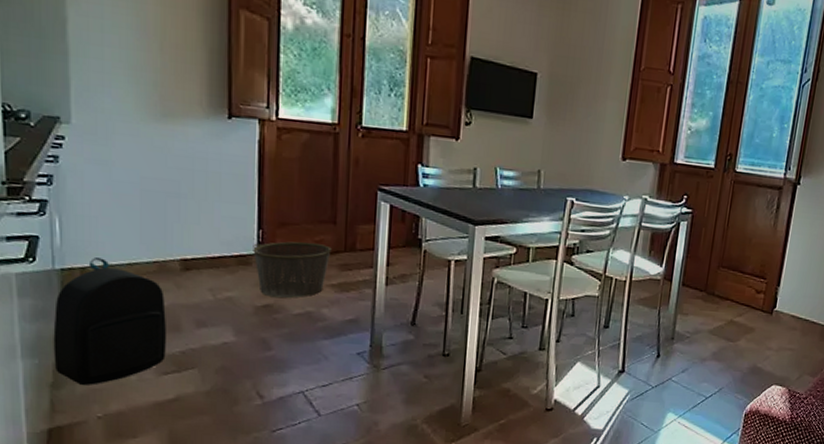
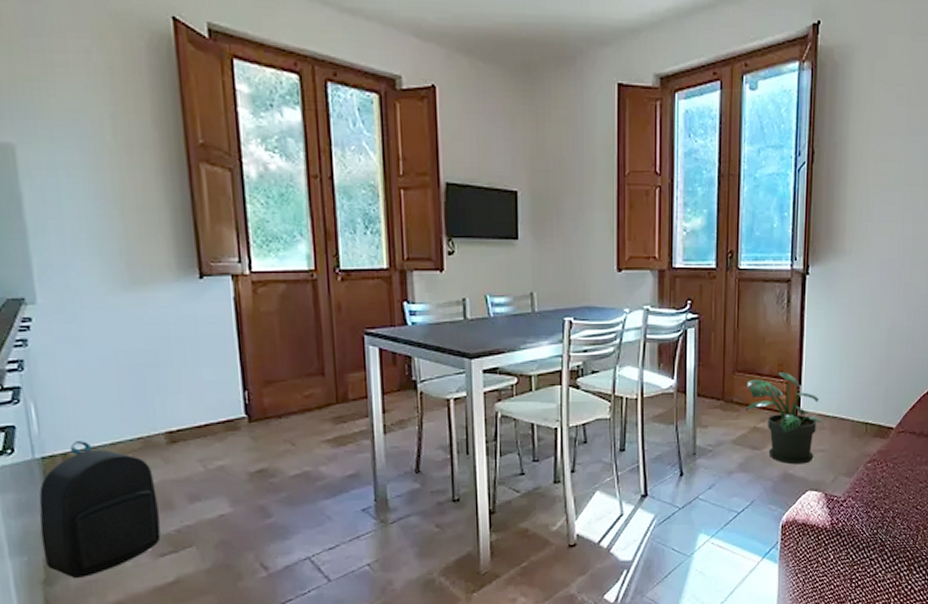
basket: present [253,241,332,299] -> none [240,397,323,461]
potted plant: none [725,272,796,360] -> present [745,372,823,465]

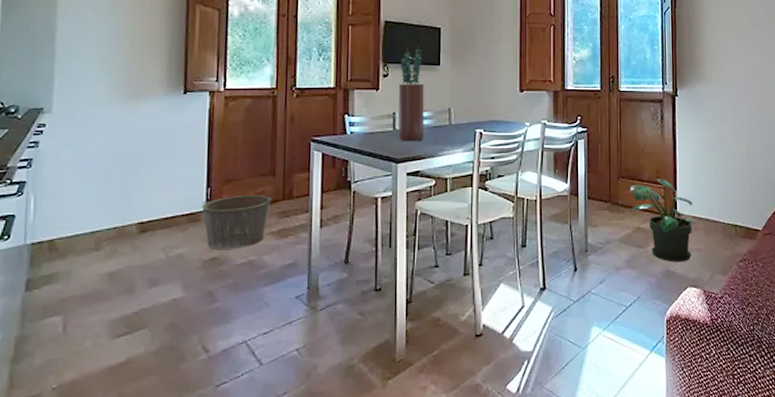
backpack: present [39,441,161,578] -> none [16,229,123,356]
basket: none [240,397,323,461] -> present [202,194,272,250]
vase: none [467,213,501,334] -> present [398,45,424,142]

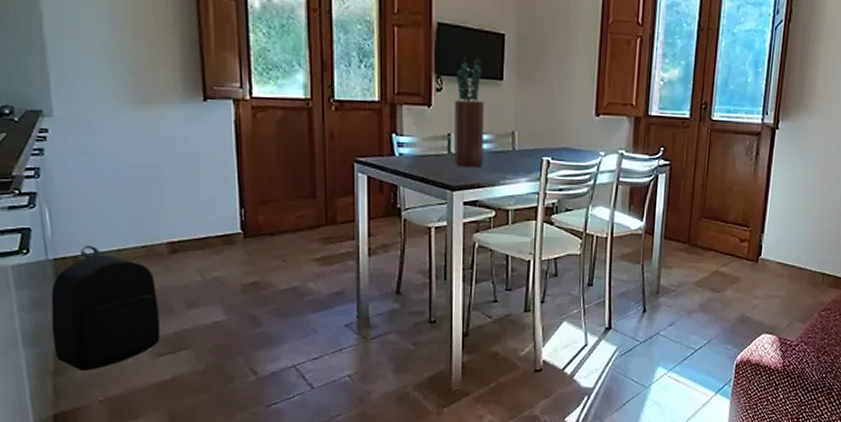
backpack: none [16,229,123,356] -> present [51,246,160,370]
basket: present [202,194,272,250] -> none [236,217,313,275]
potted plant: present [629,179,698,262] -> none [709,221,783,309]

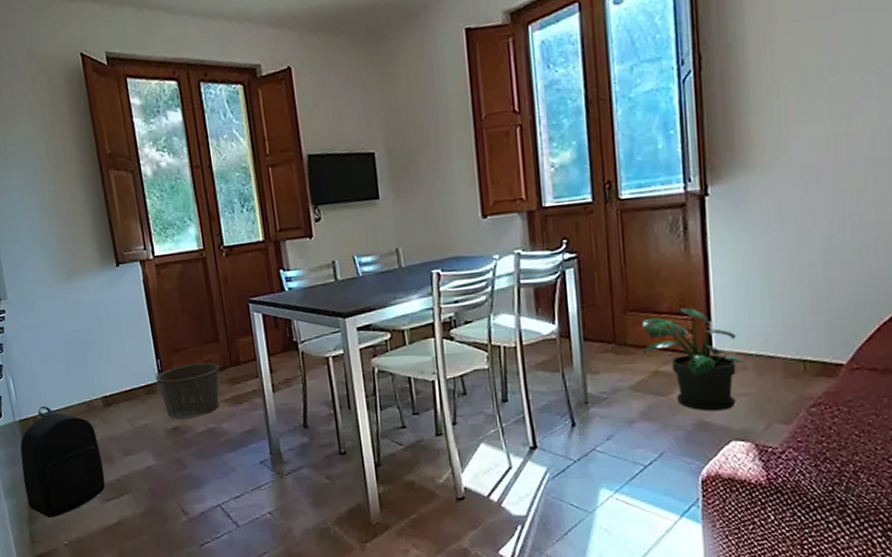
basket: none [236,217,313,275] -> present [155,362,220,420]
vase: present [454,54,484,168] -> none [331,177,371,294]
potted plant: none [709,221,783,309] -> present [642,308,745,412]

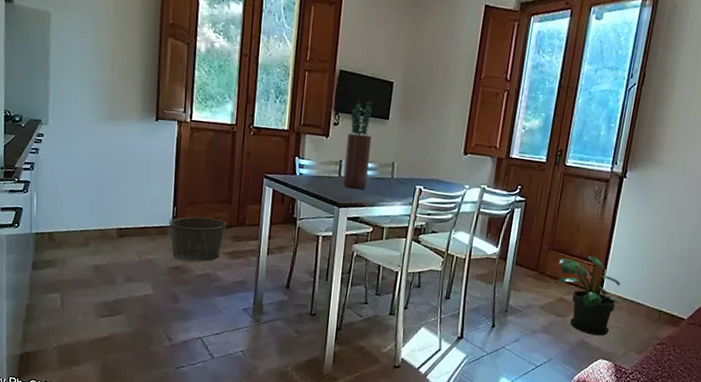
backpack: present [20,406,105,517] -> none [27,225,105,322]
vase: none [331,177,371,294] -> present [343,97,373,190]

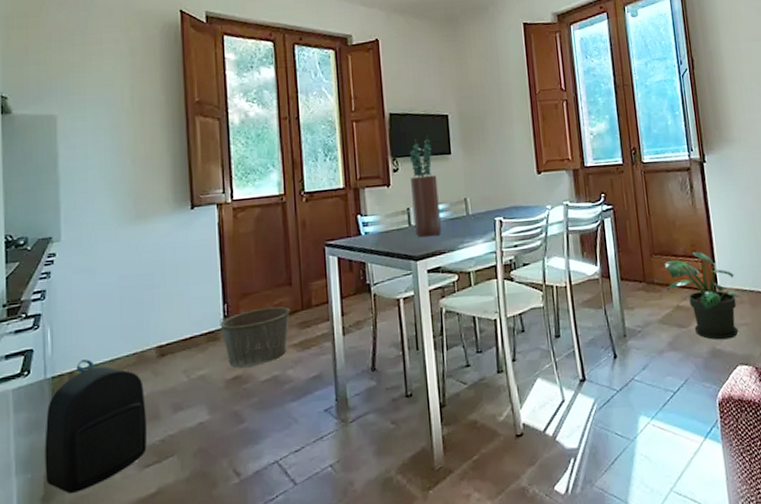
backpack: none [27,225,105,322] -> present [44,359,148,493]

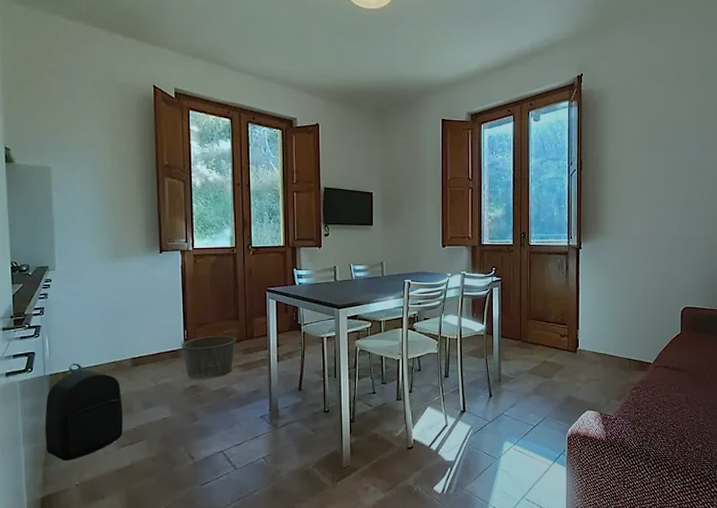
vase: present [409,135,441,238] -> none [338,208,360,291]
potted plant: present [665,252,742,340] -> none [537,320,597,390]

